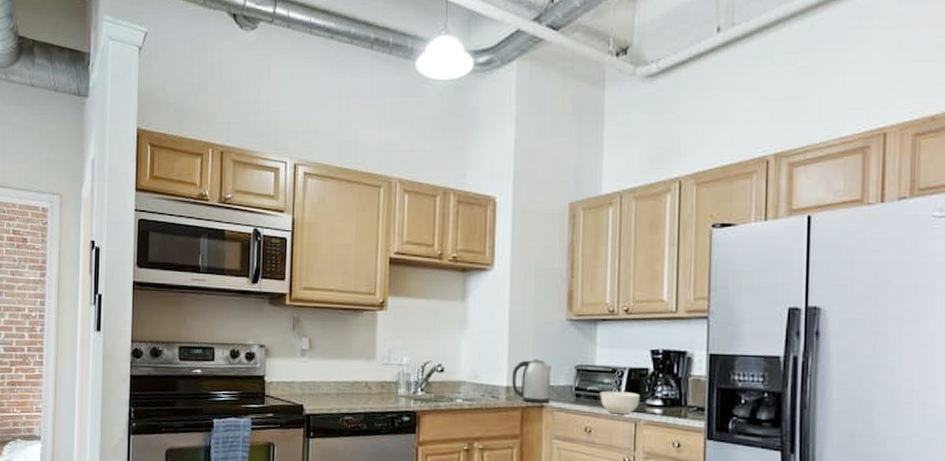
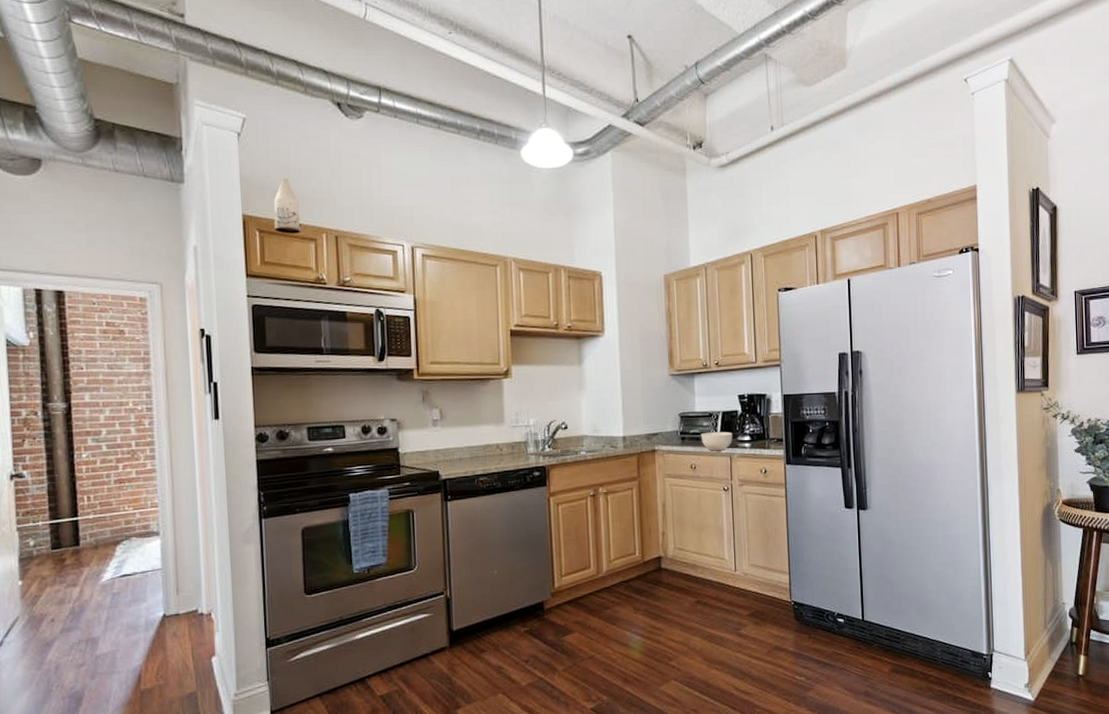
decorative bottle: none [165,91,190,149] -> present [273,178,301,234]
kettle: present [512,359,551,403] -> none [627,410,661,448]

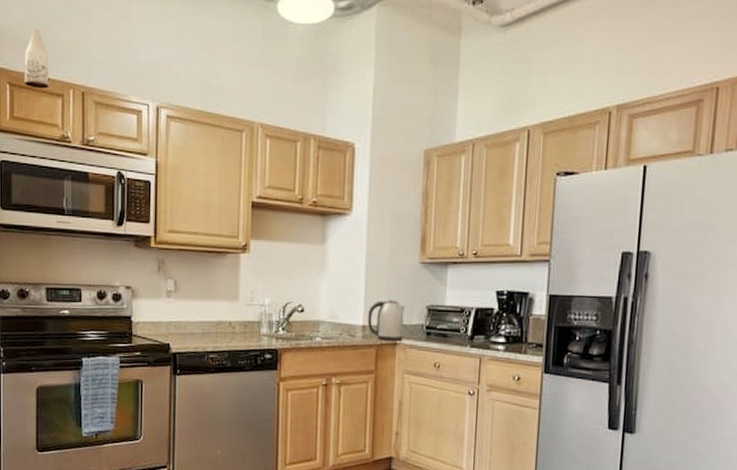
kettle: none [627,410,661,448] -> present [368,300,405,341]
bowl: present [700,431,733,451] -> none [448,329,485,351]

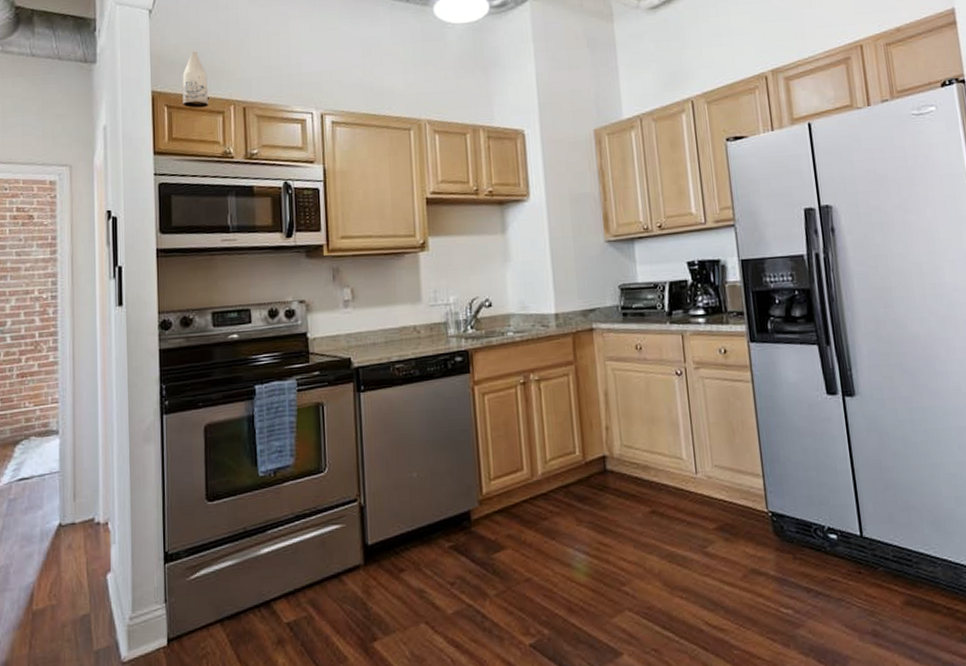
kettle: present [368,300,405,341] -> none [559,283,599,327]

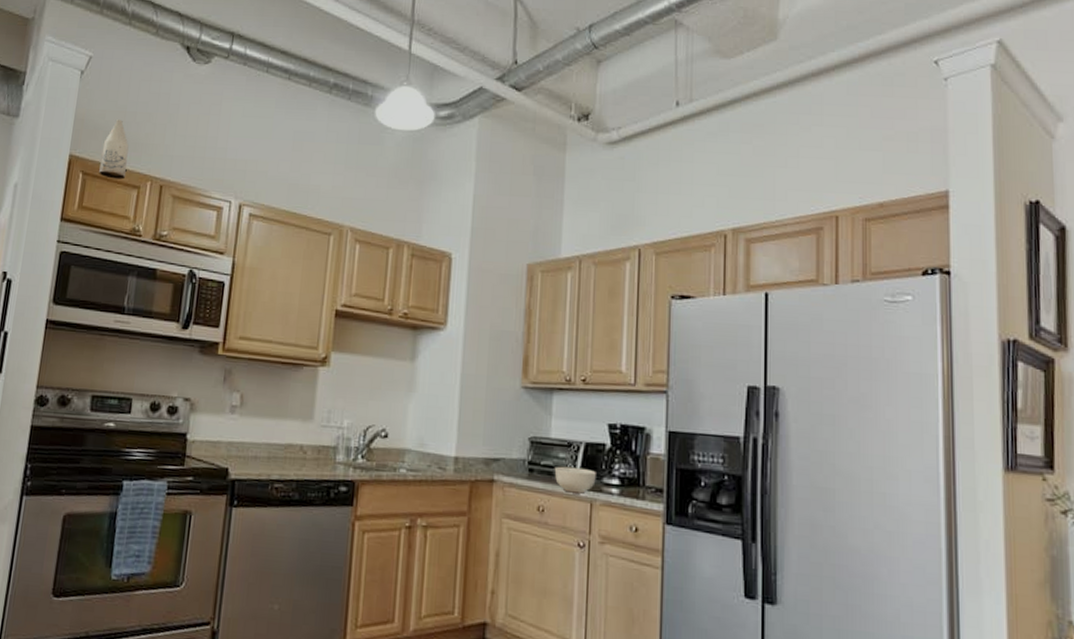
bowl: none [645,304,683,329] -> present [554,466,596,494]

